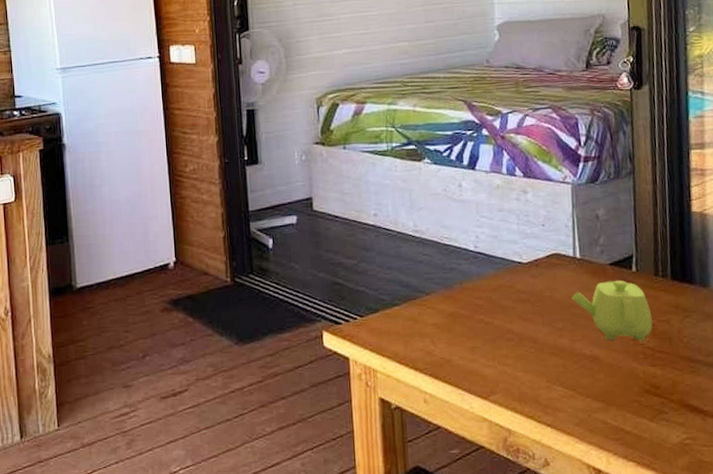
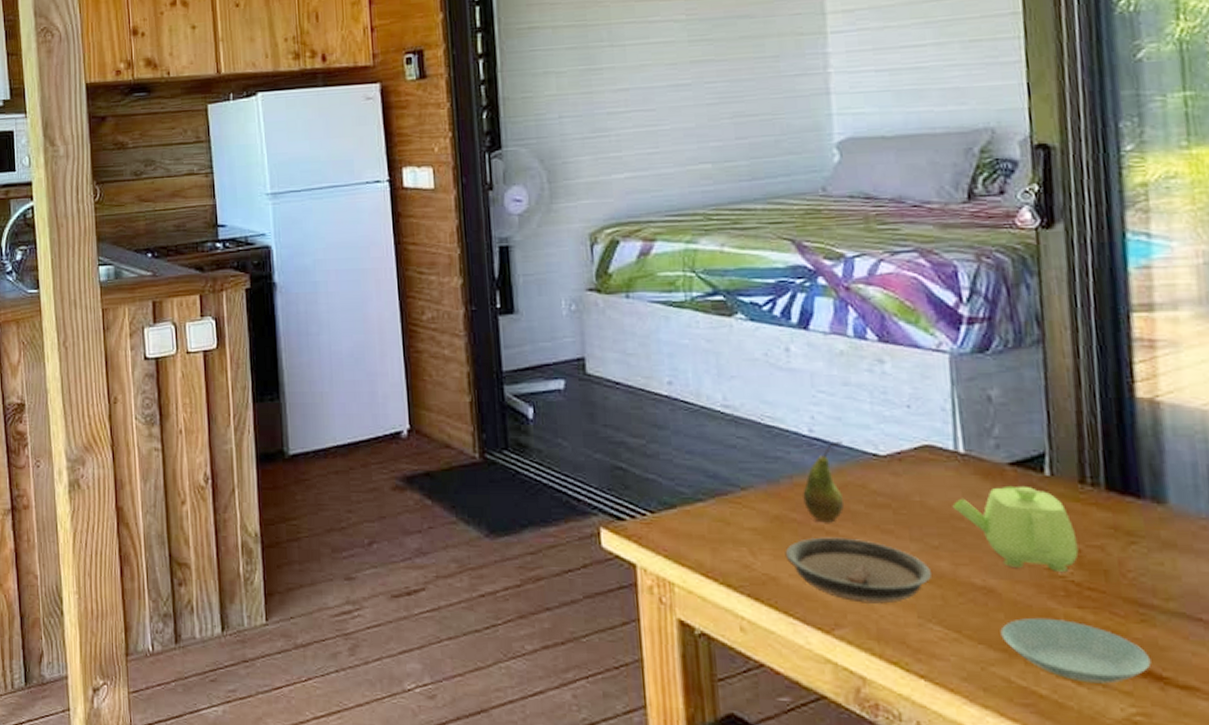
saucer: none [456,326,557,375] -> present [785,537,933,604]
fruit: none [469,254,499,316] -> present [803,441,845,523]
saucer: none [601,375,697,420] -> present [1000,617,1152,684]

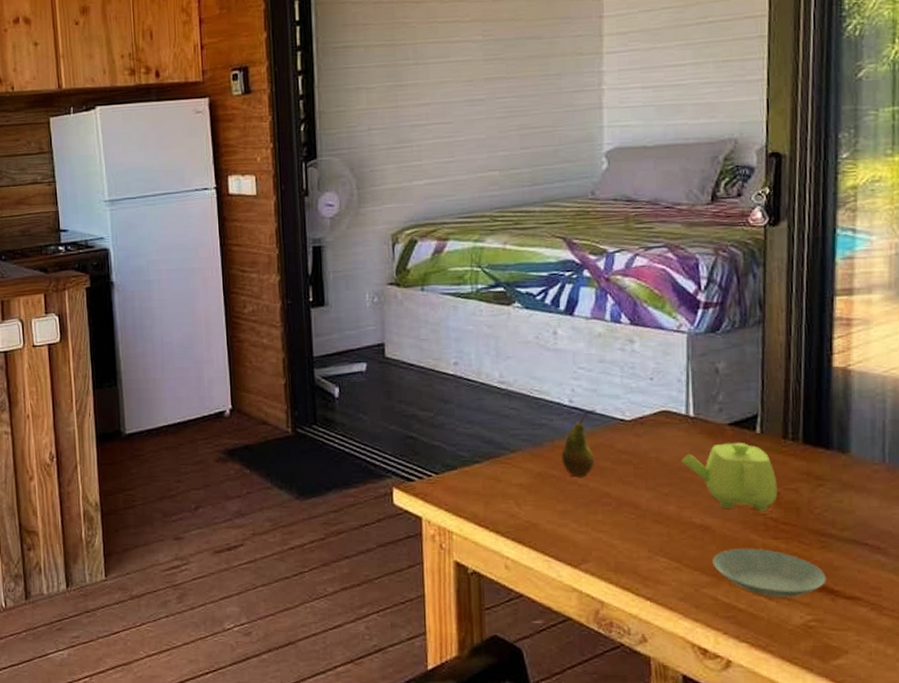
saucer: present [785,537,933,604] -> none [544,489,662,542]

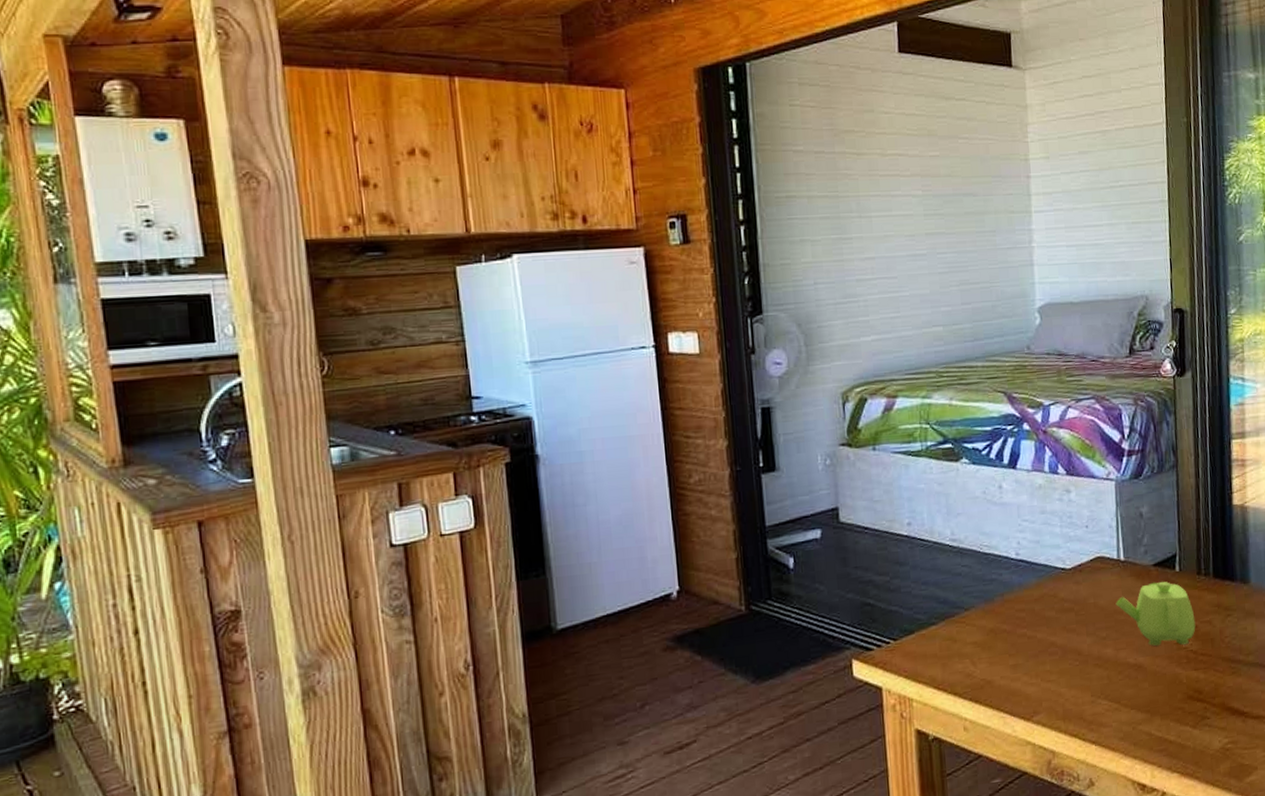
fruit: present [561,409,596,477] -> none [1011,560,1042,630]
saucer: present [712,548,827,598] -> none [1145,680,1238,726]

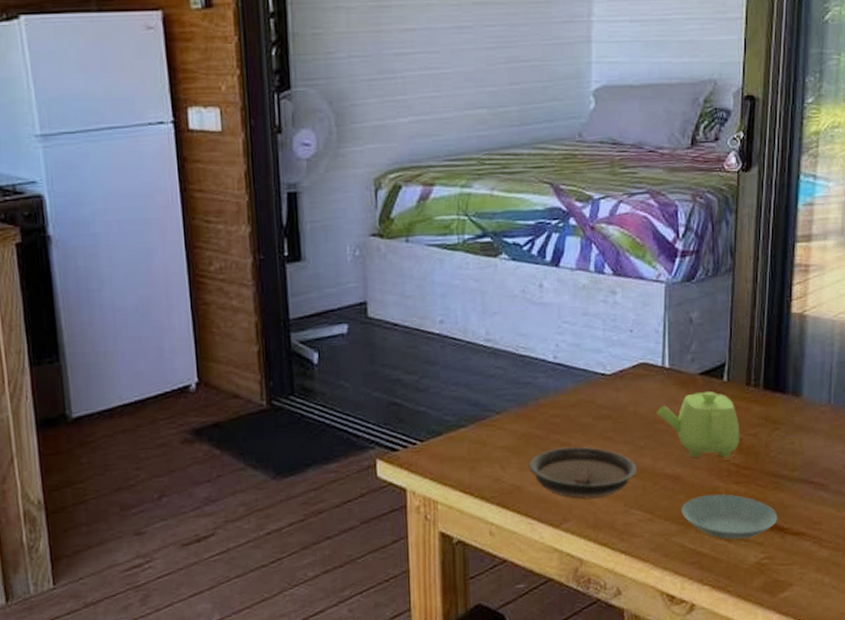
saucer: none [997,639,1102,692] -> present [528,447,638,500]
saucer: none [1145,680,1238,726] -> present [681,494,778,540]

